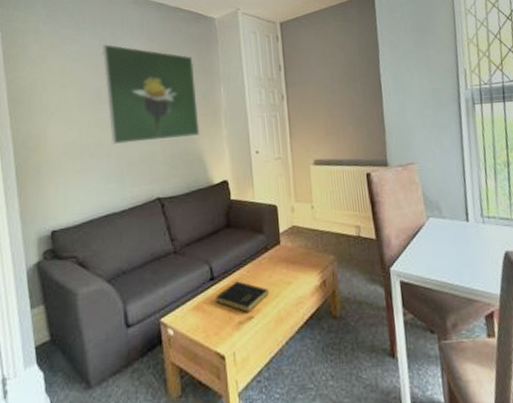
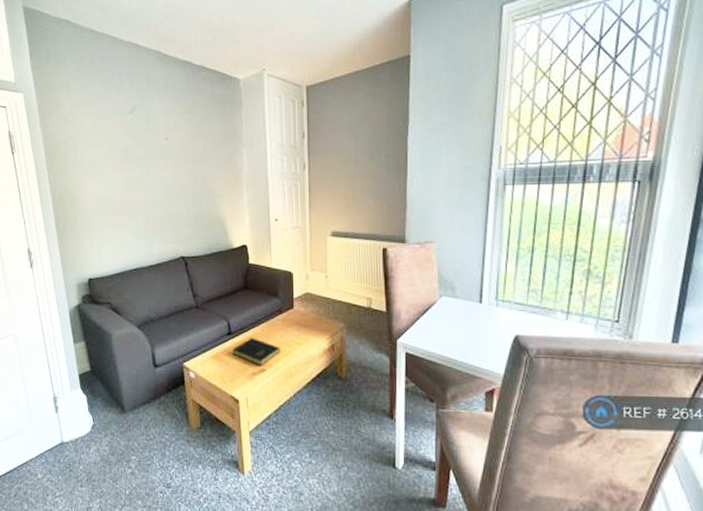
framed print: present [102,43,200,146] -> none [129,102,222,204]

